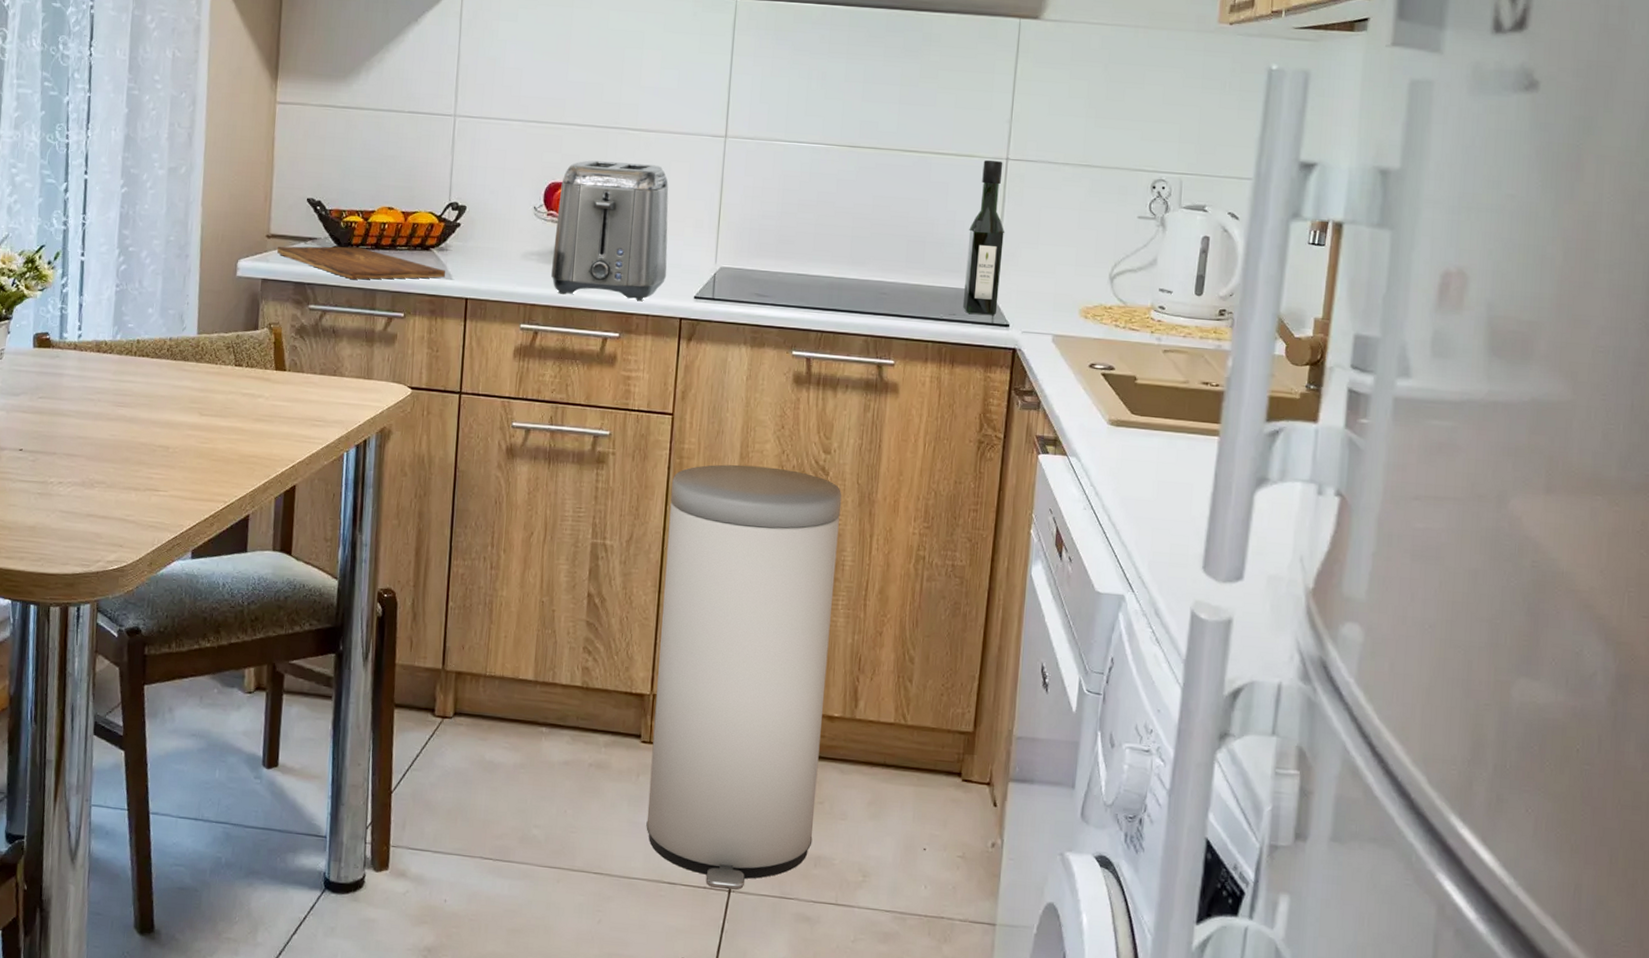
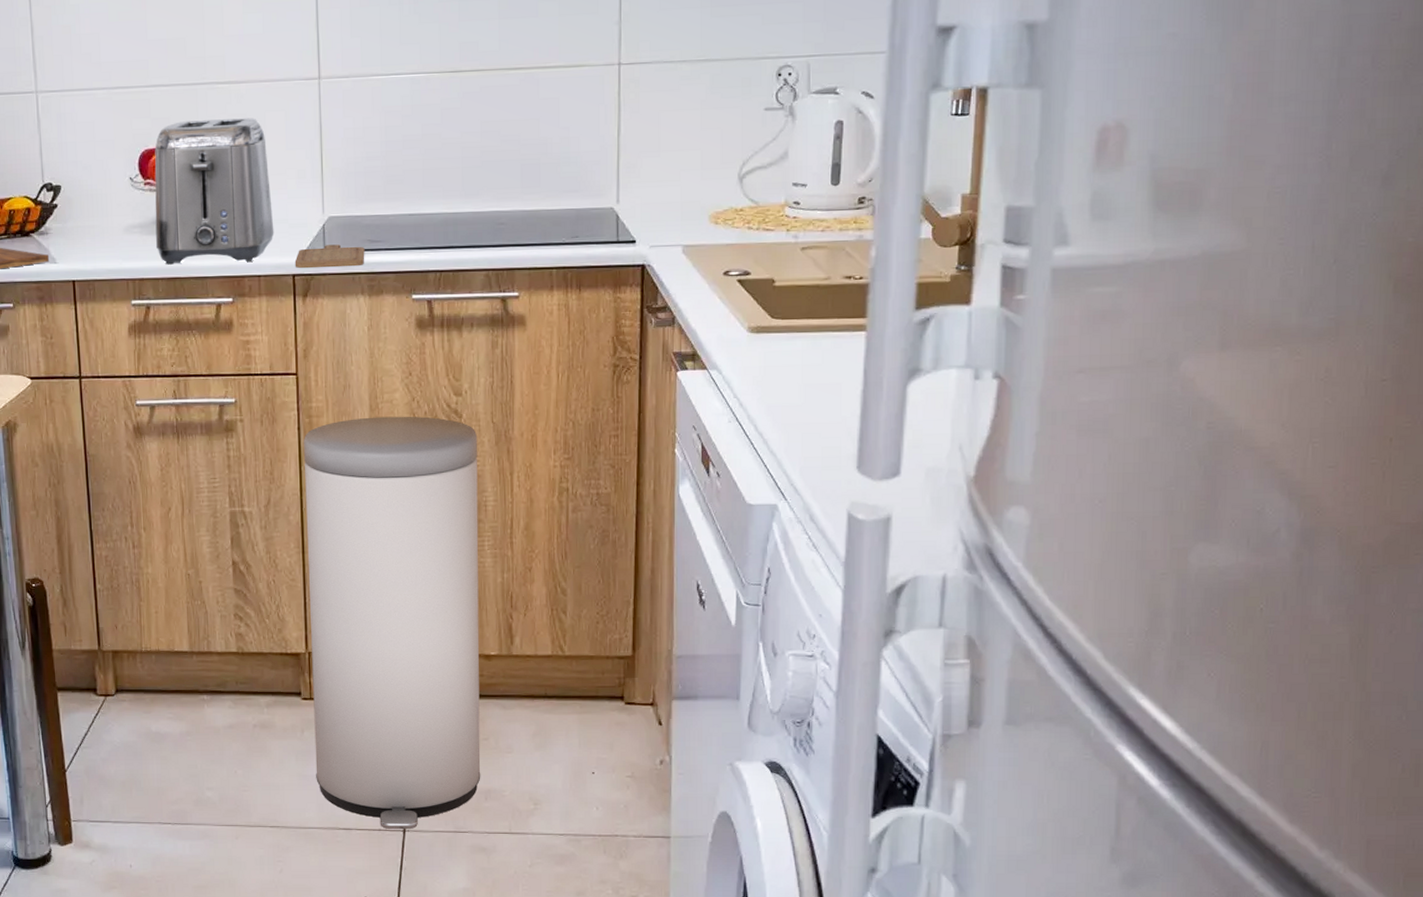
chopping board: none [683,293,752,318] -> present [294,244,365,269]
bottle: present [962,159,1005,315] -> none [585,67,624,234]

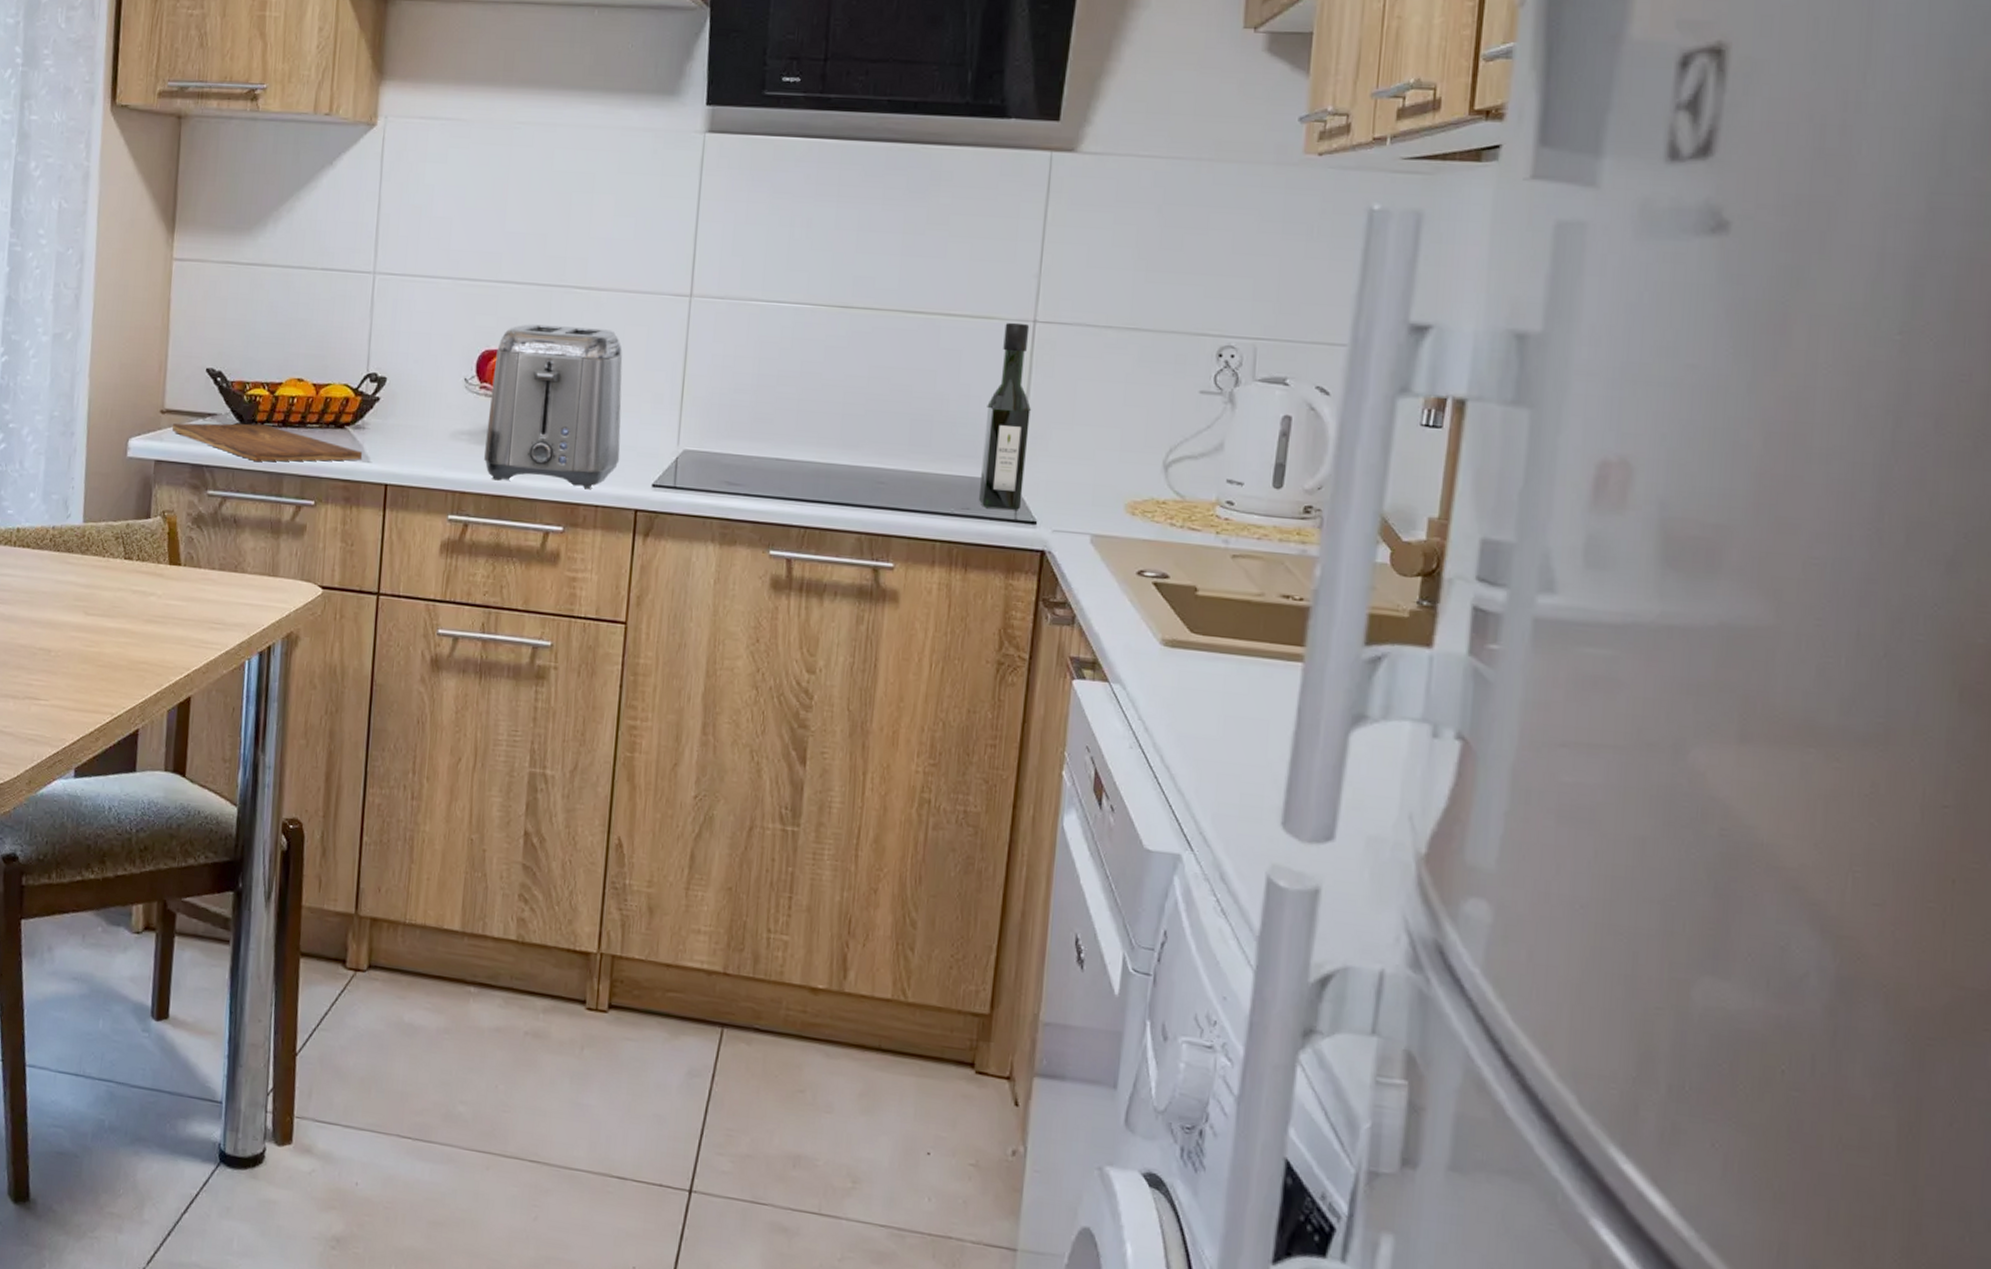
chopping board: present [294,244,365,269] -> none [638,481,721,510]
pedal bin: present [303,416,481,830] -> none [591,683,829,1191]
bottle: none [585,67,624,234] -> present [978,322,1032,510]

